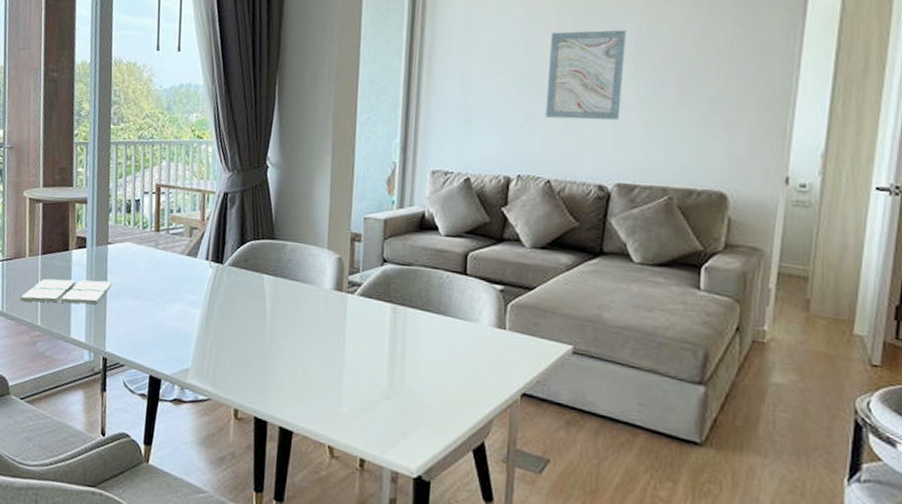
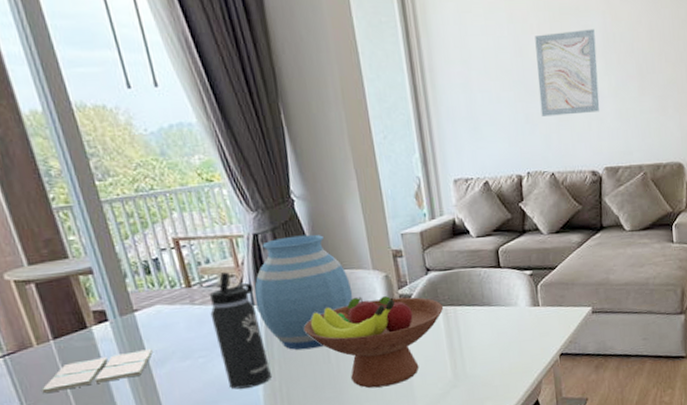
thermos bottle: none [166,223,212,342] -> present [209,272,271,389]
vase: none [209,200,303,318] -> present [254,234,353,351]
fruit bowl: none [246,274,394,378] -> present [303,296,444,388]

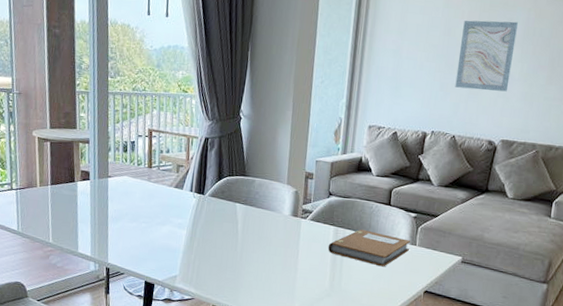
drink coaster: present [41,349,153,394] -> none [33,204,113,226]
thermos bottle: present [209,272,271,389] -> none [158,162,195,255]
vase: present [254,234,353,351] -> none [193,144,267,237]
fruit bowl: present [303,296,444,388] -> none [223,203,336,282]
notebook: none [440,301,533,340] -> present [327,229,411,267]

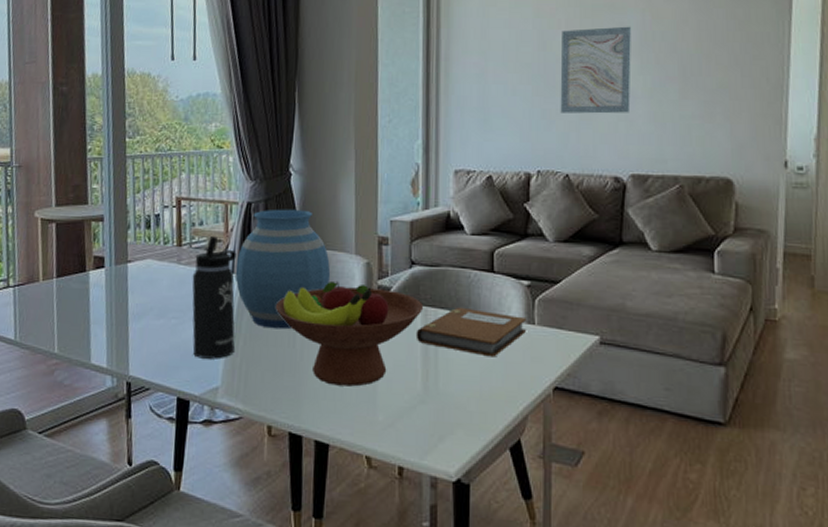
thermos bottle: none [158,162,195,255] -> present [192,236,237,359]
vase: none [193,144,267,237] -> present [235,209,331,329]
fruit bowl: none [223,203,336,282] -> present [275,281,424,387]

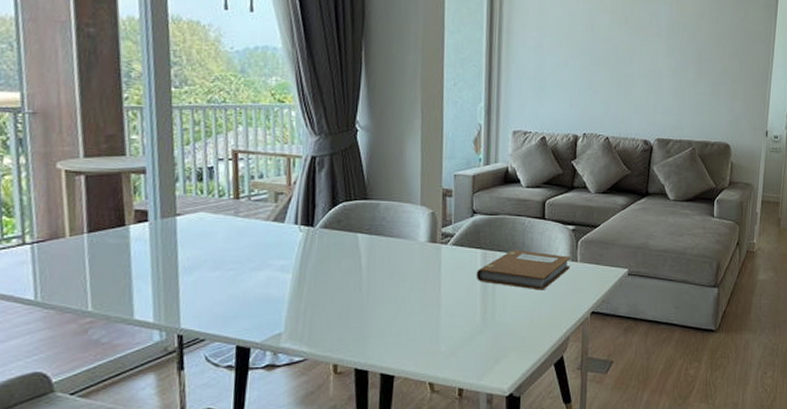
thermos bottle: present [192,236,237,359] -> none [251,189,300,307]
vase: present [235,209,331,329] -> none [298,163,397,276]
fruit bowl: present [275,281,424,387] -> none [340,229,484,323]
wall art: present [560,26,631,114] -> none [603,14,661,88]

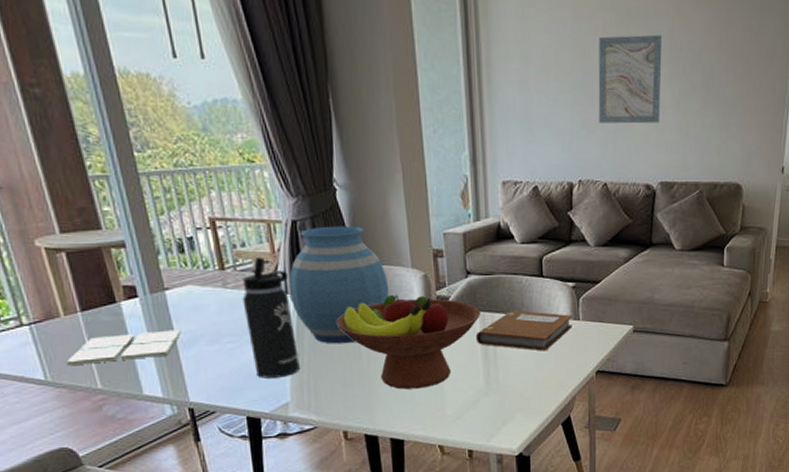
drink coaster: none [61,255,184,287] -> present [66,330,181,366]
thermos bottle: none [251,189,300,307] -> present [242,258,300,378]
vase: none [298,163,397,276] -> present [288,226,389,344]
fruit bowl: none [340,229,484,323] -> present [336,294,481,390]
wall art: none [603,14,661,88] -> present [598,34,662,124]

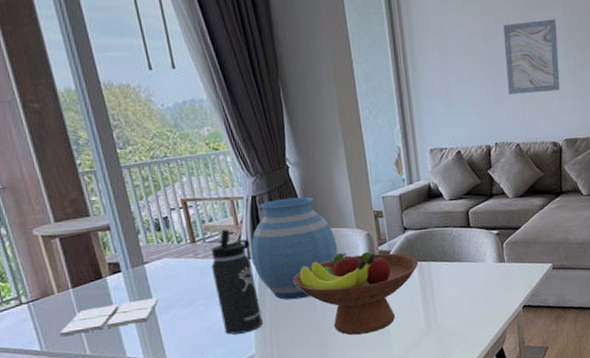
notebook: present [475,310,573,351] -> none [415,258,499,292]

